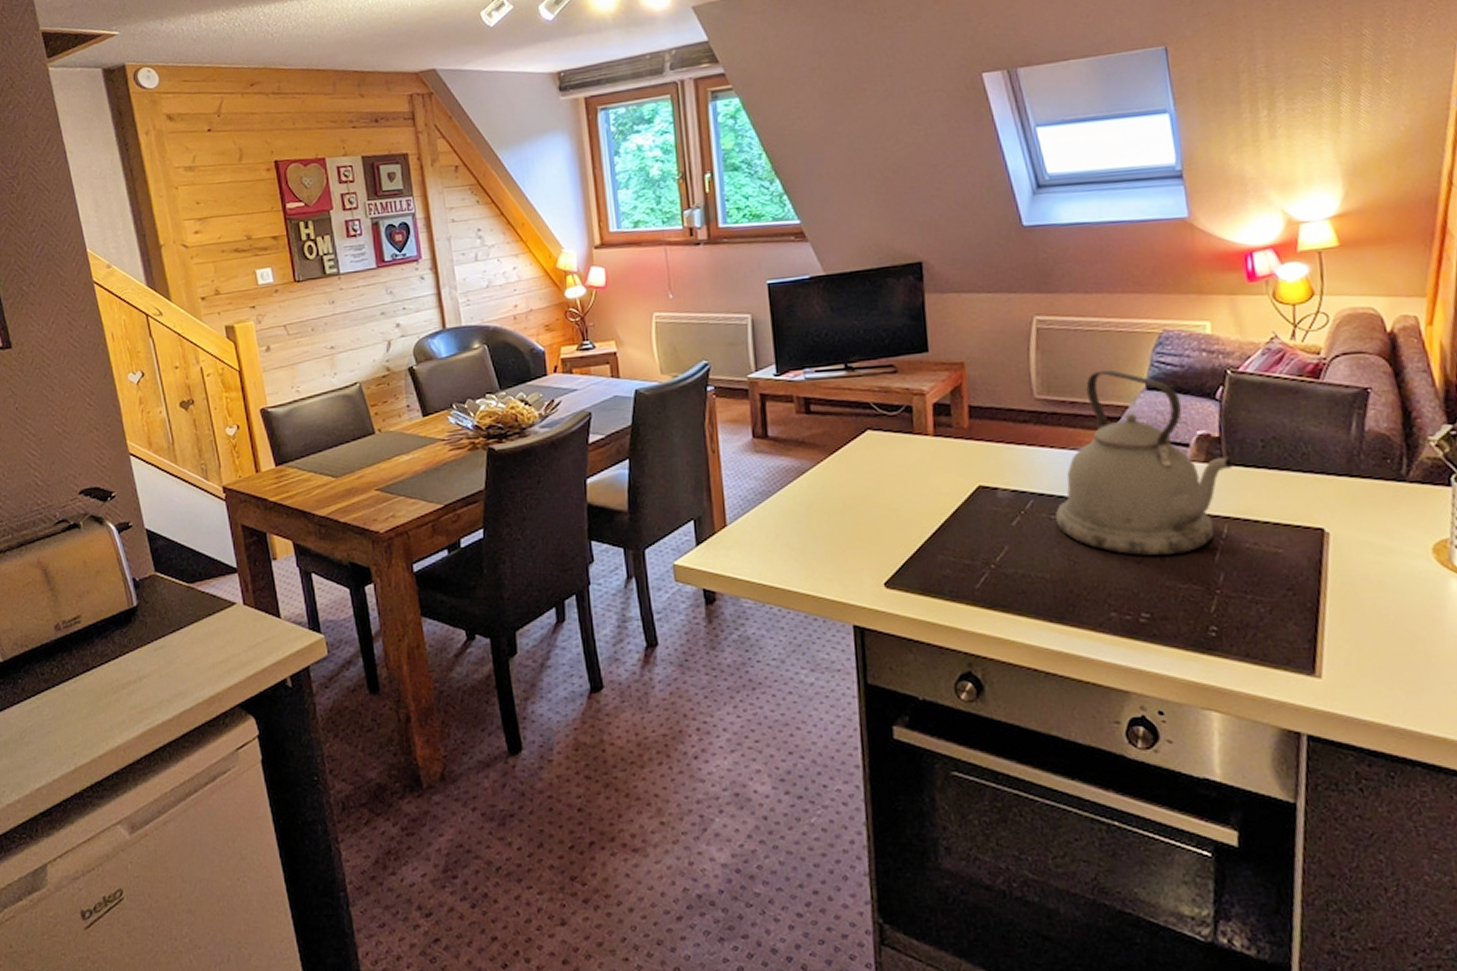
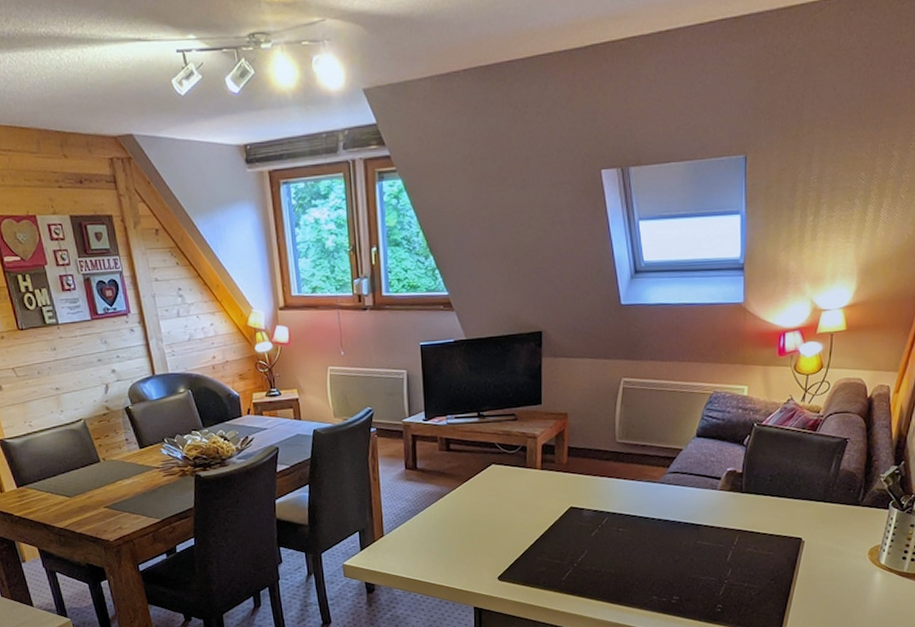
kettle: present [1055,369,1233,556] -> none [622,421,749,557]

